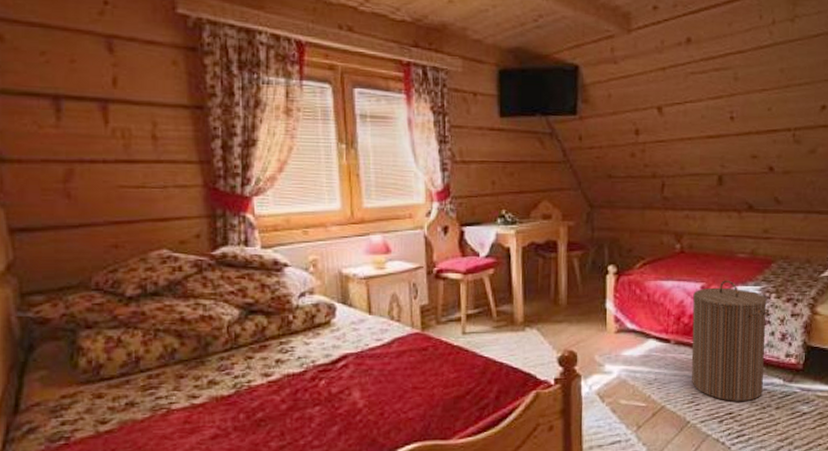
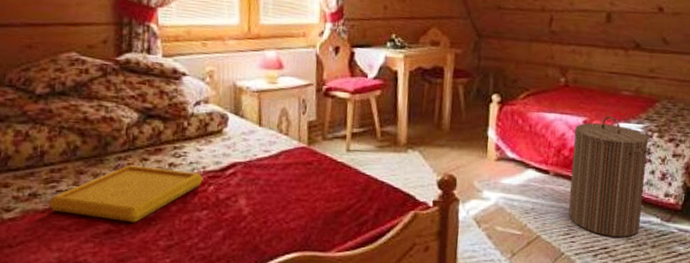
serving tray: none [148,364,313,425] -> present [49,165,203,223]

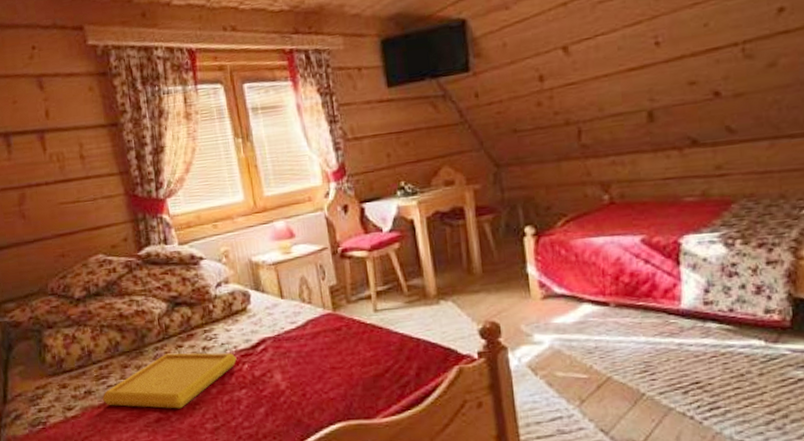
laundry hamper: present [568,116,651,237] -> none [632,229,738,369]

